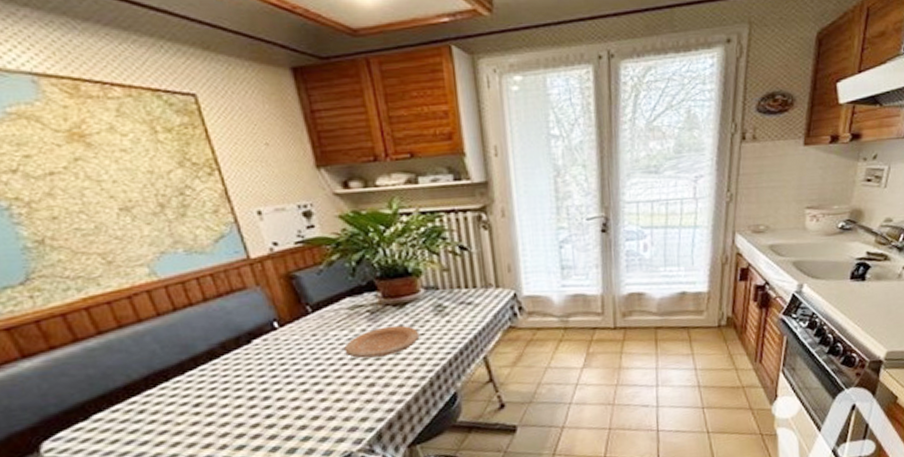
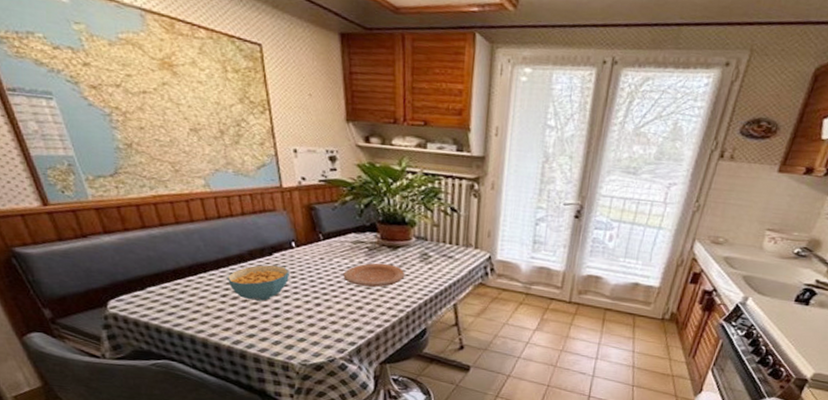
cereal bowl: none [196,353,277,404] -> present [227,265,289,301]

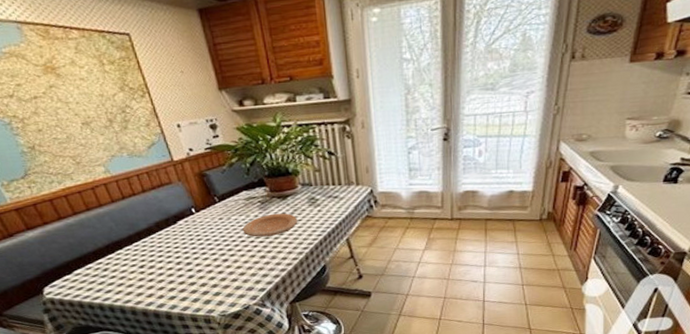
cereal bowl: present [227,265,289,301] -> none [140,231,196,267]

